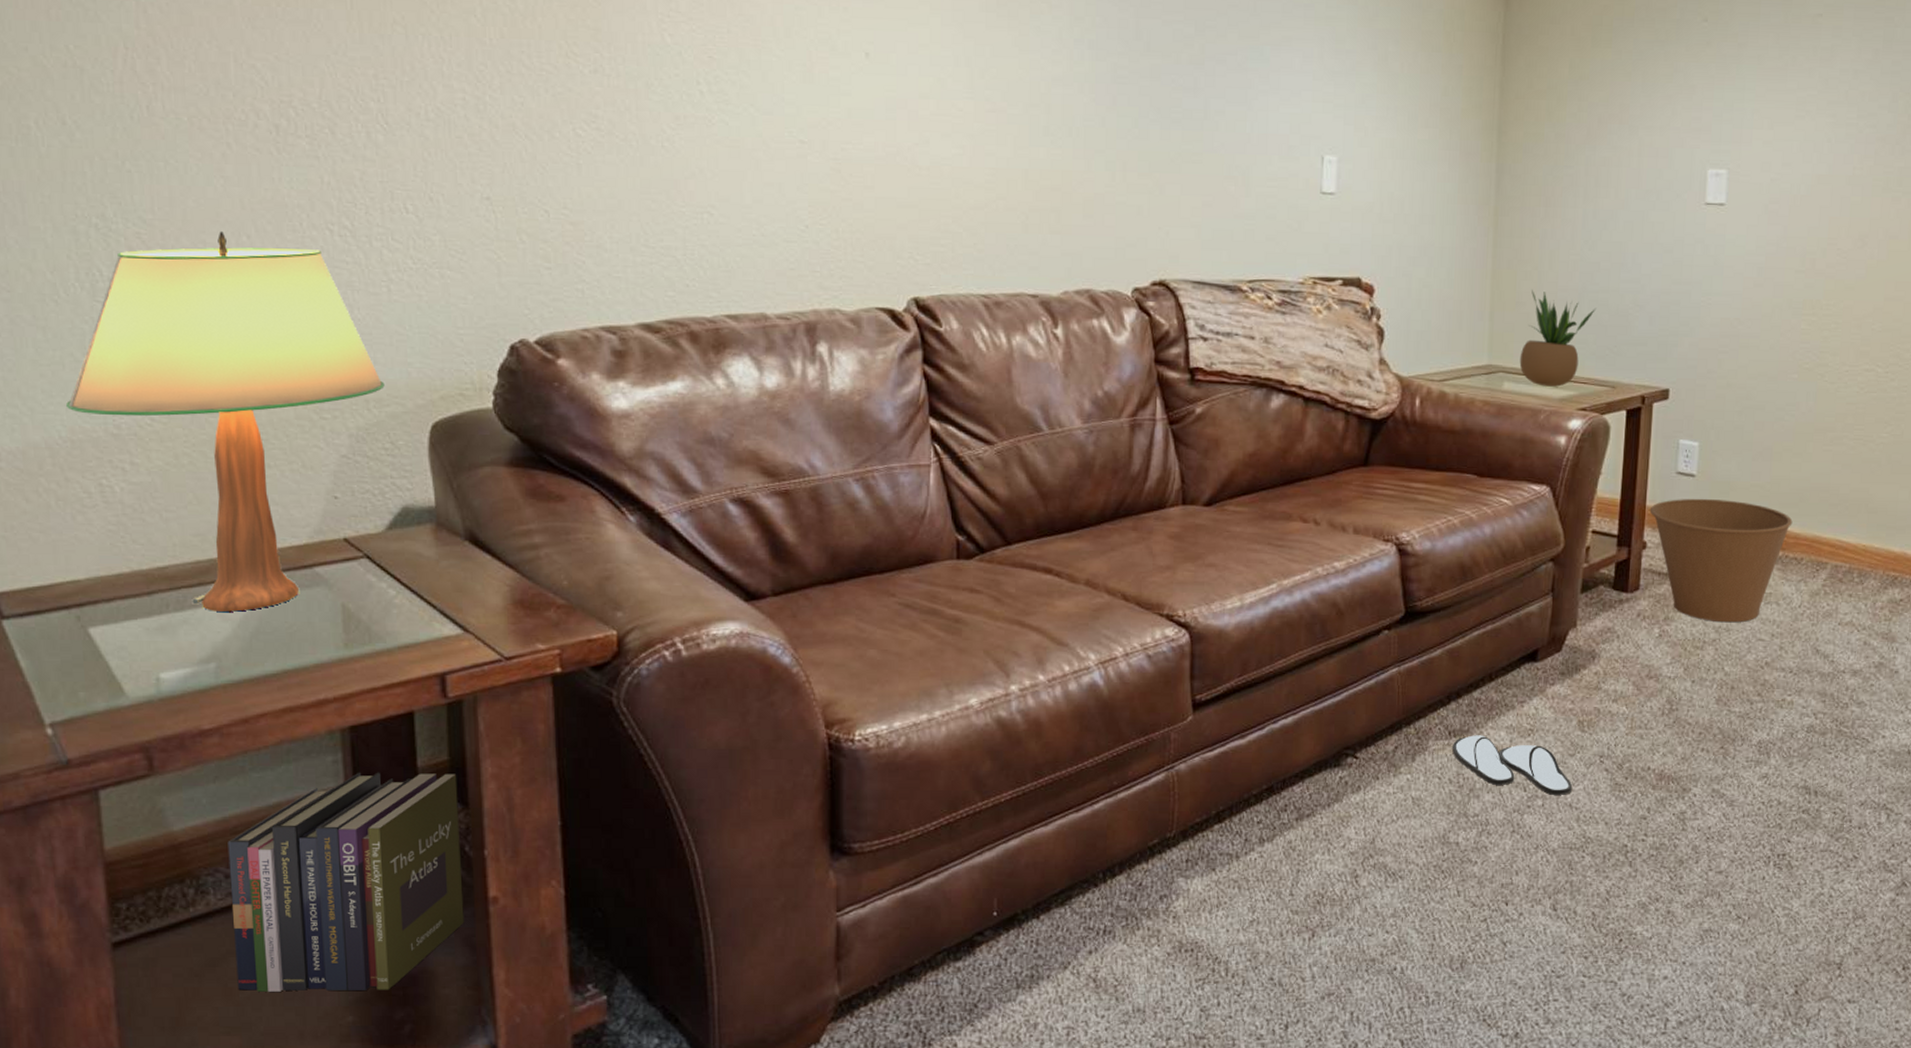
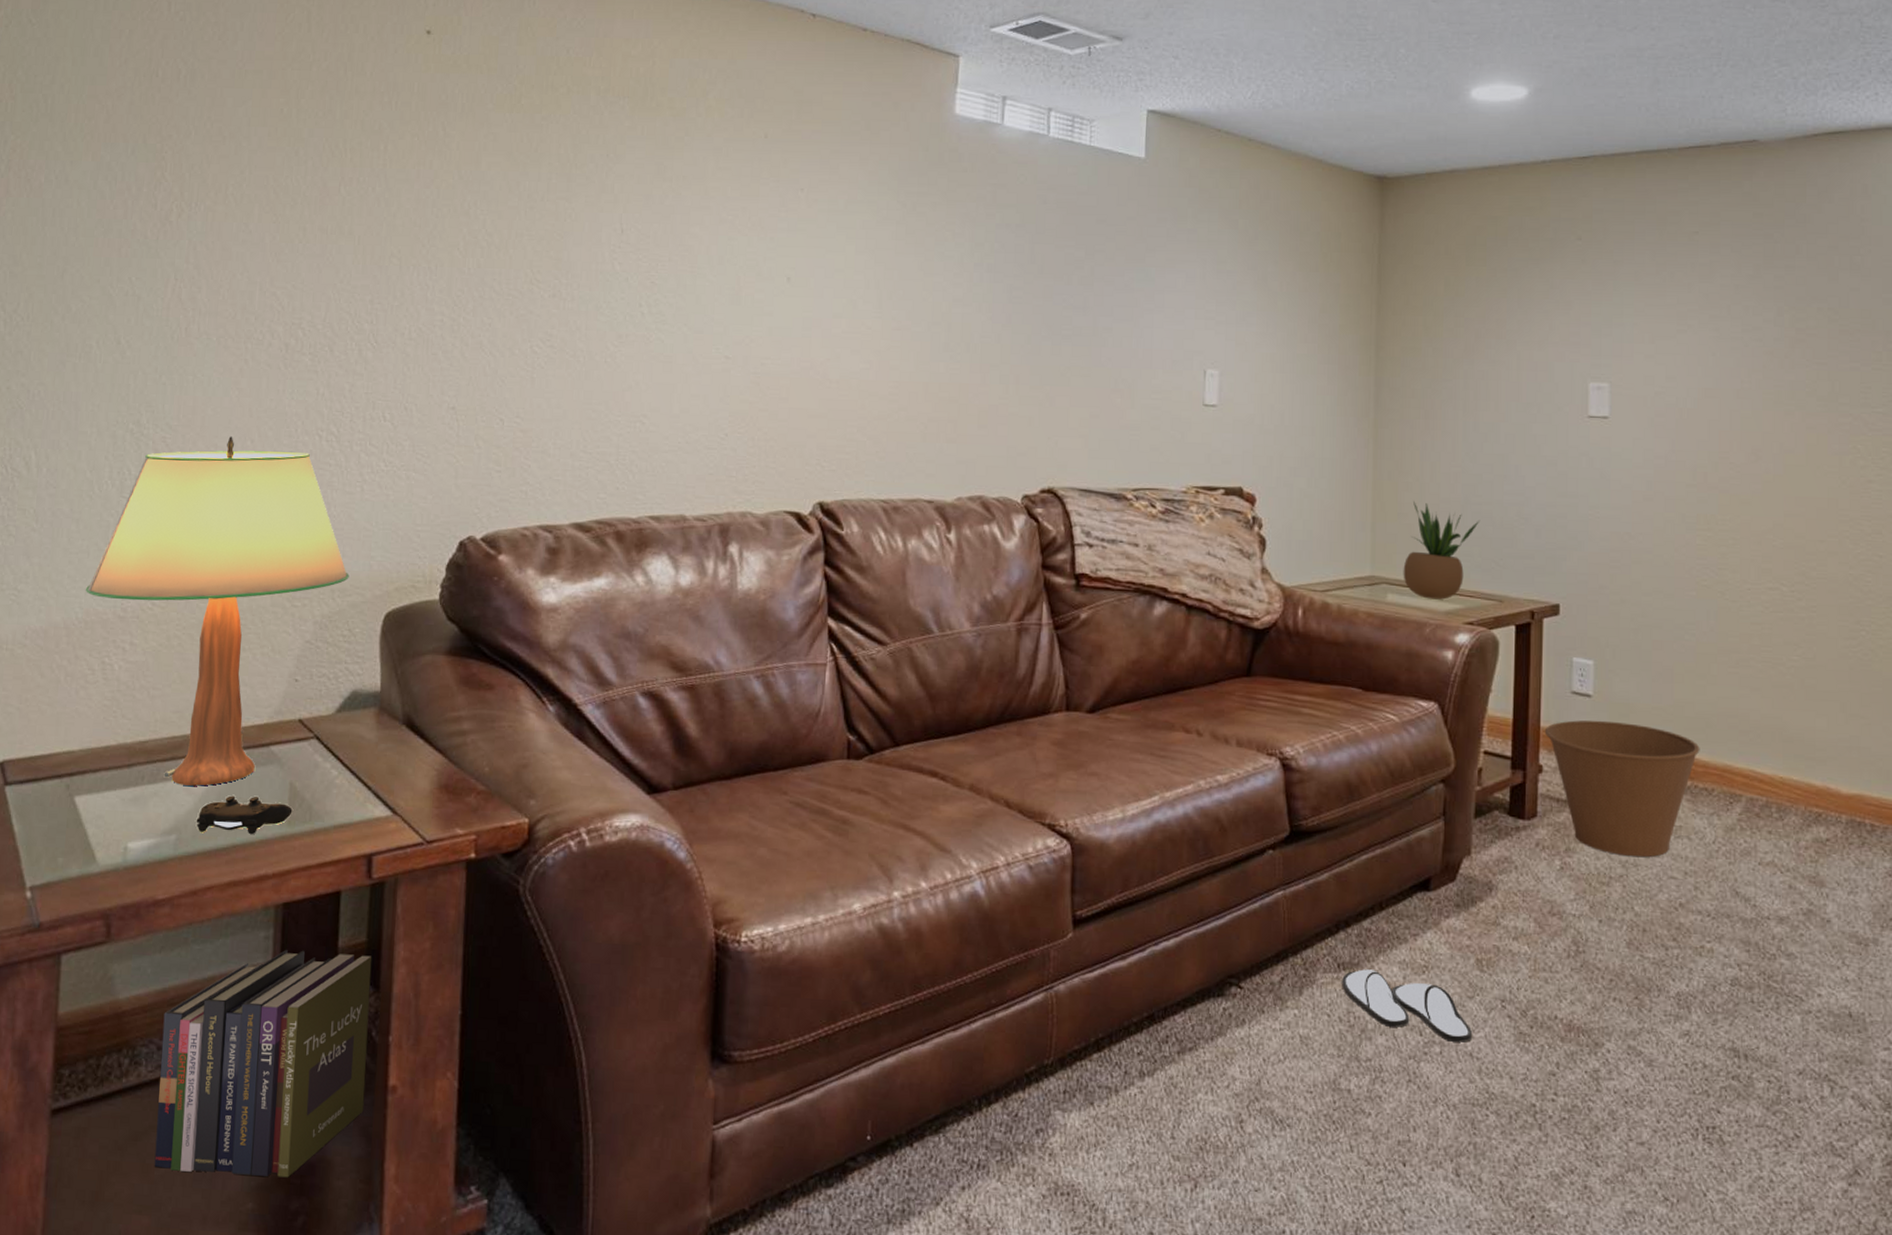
game controller: none [237,620,349,659] -> present [196,795,293,834]

